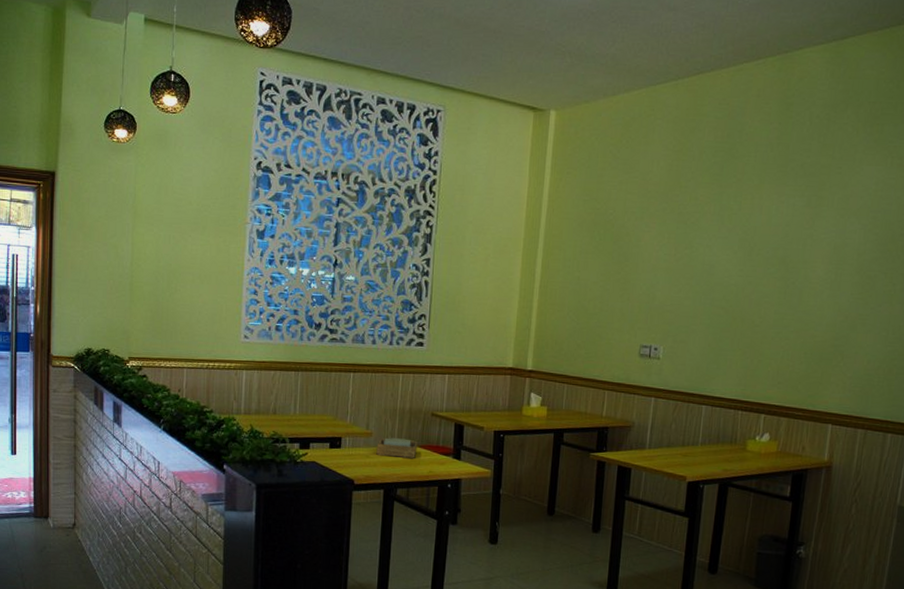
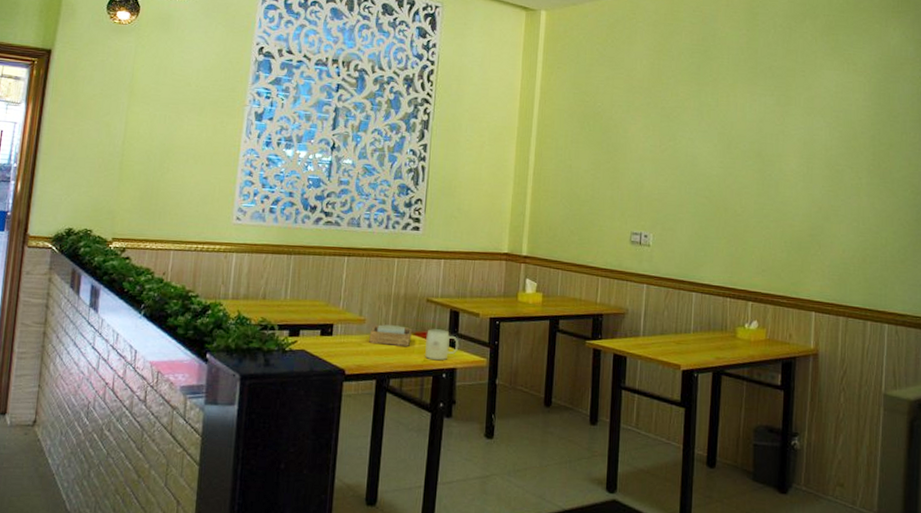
mug: none [429,442,464,472] -> present [424,329,459,361]

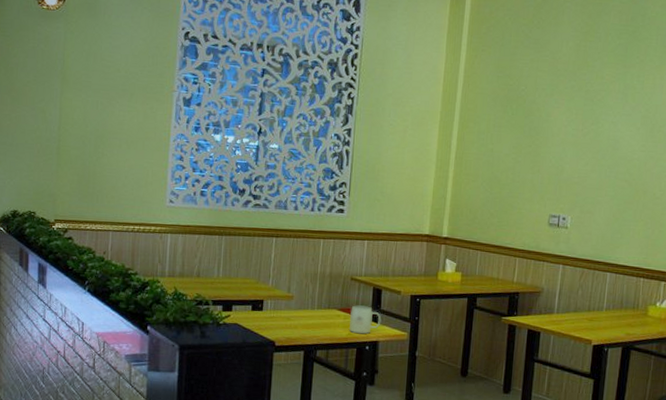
napkin holder: present [369,324,412,346] -> none [297,301,337,321]

